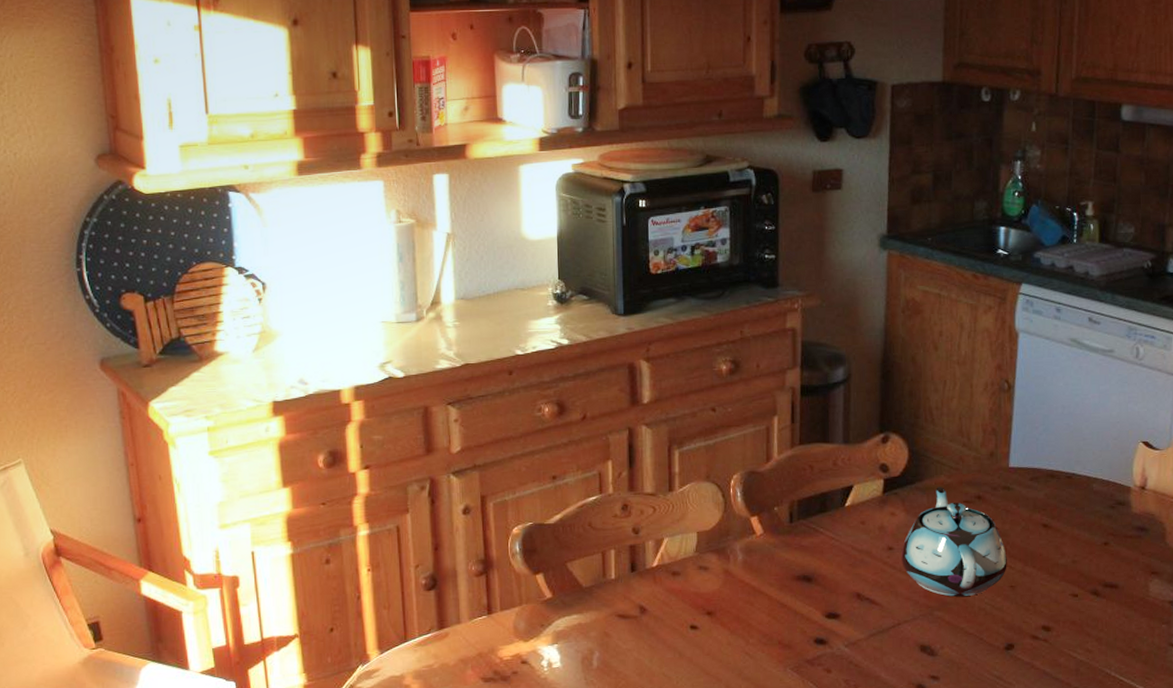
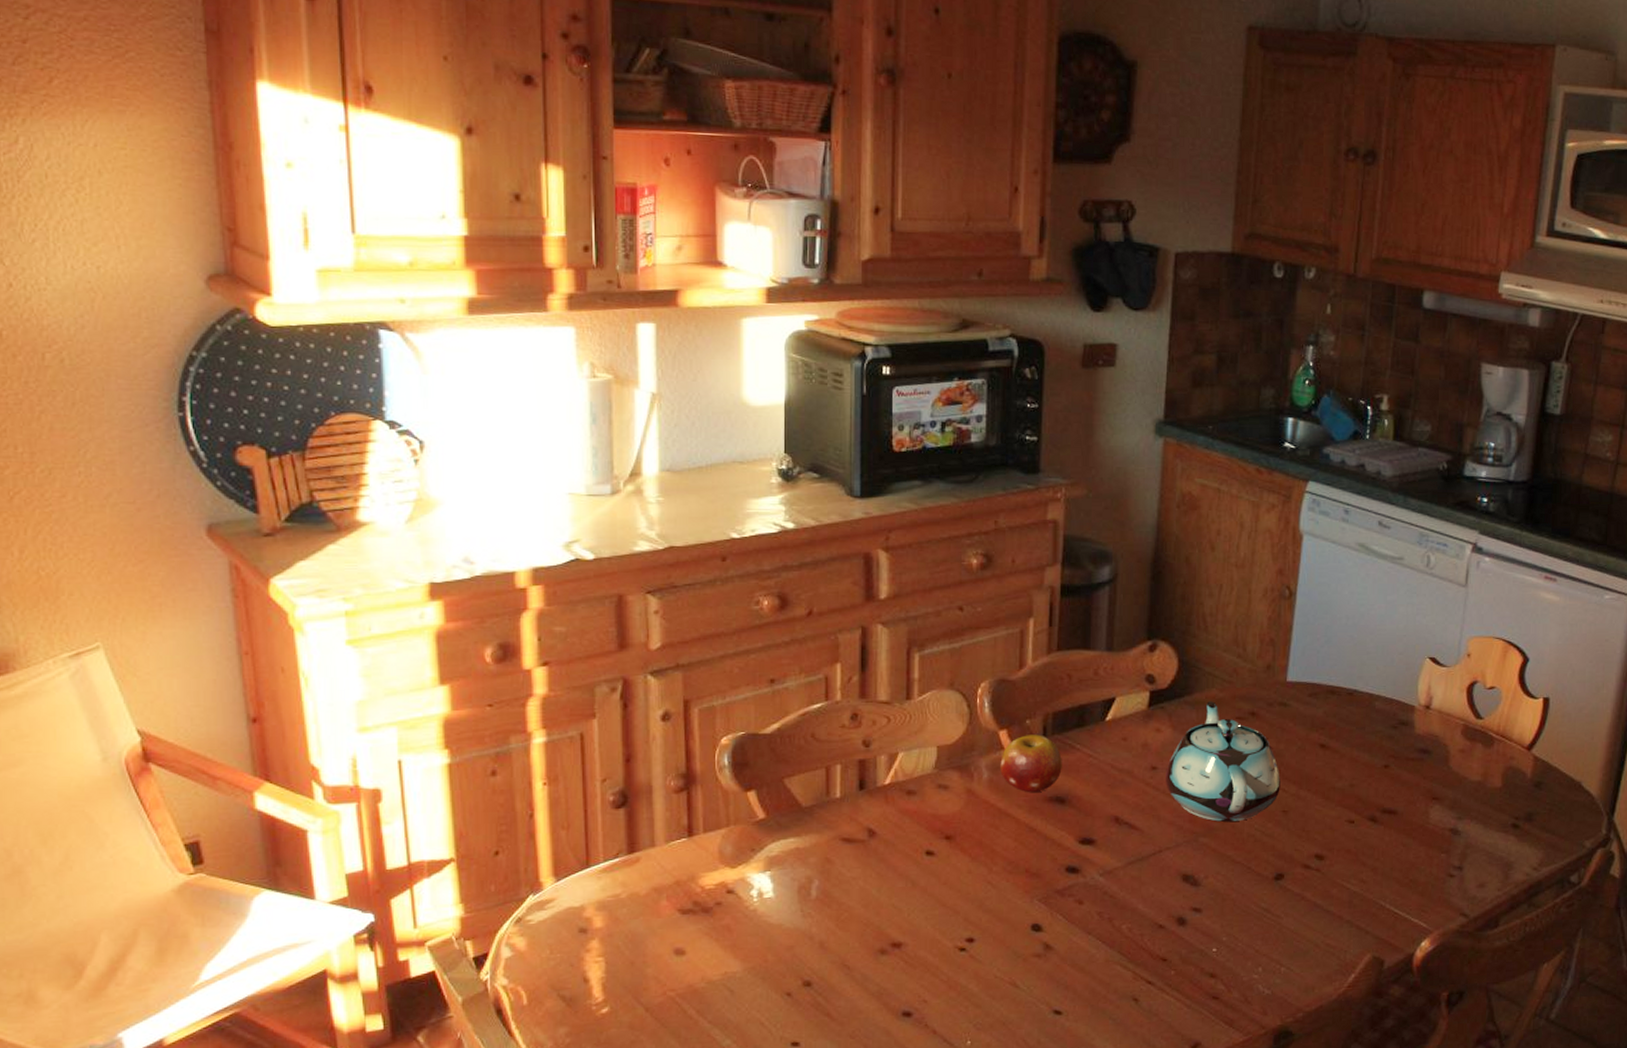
fruit: none [753,520,808,573] -> present [1000,735,1062,793]

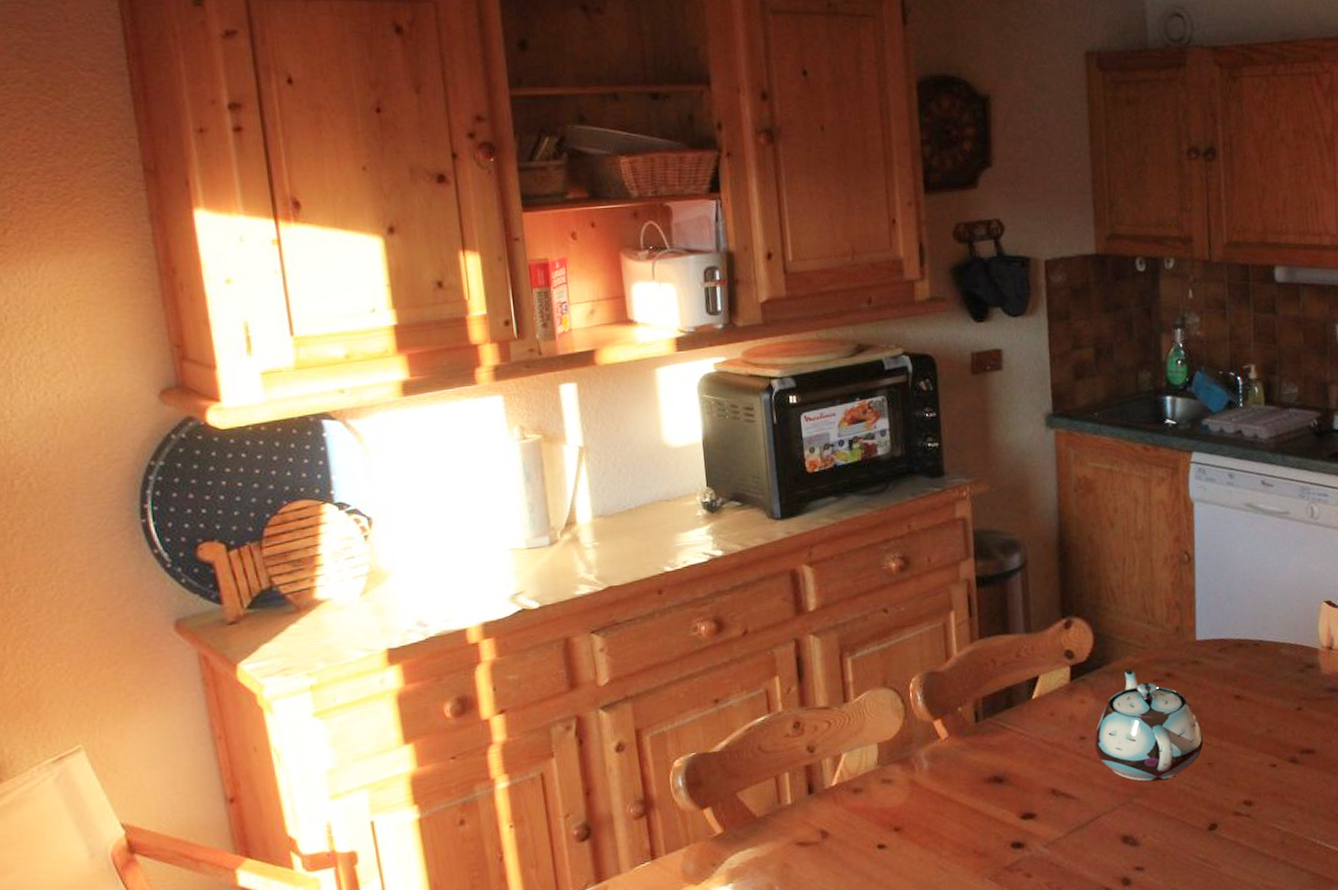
fruit: present [1000,735,1062,793] -> none [938,720,997,777]

